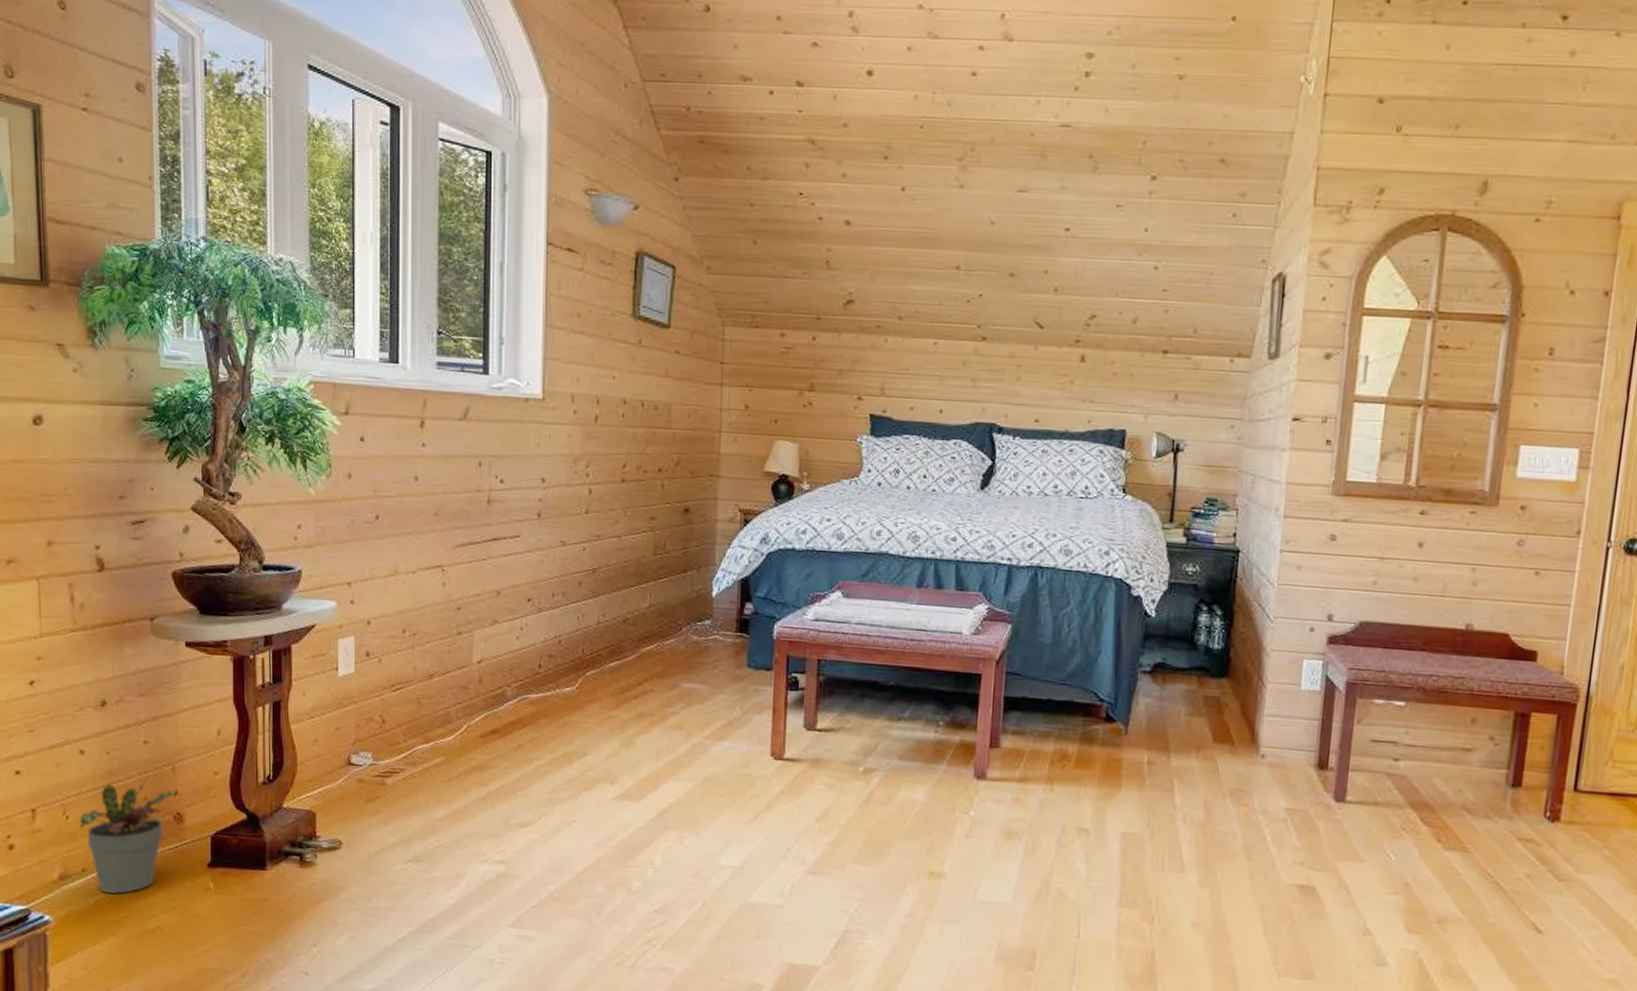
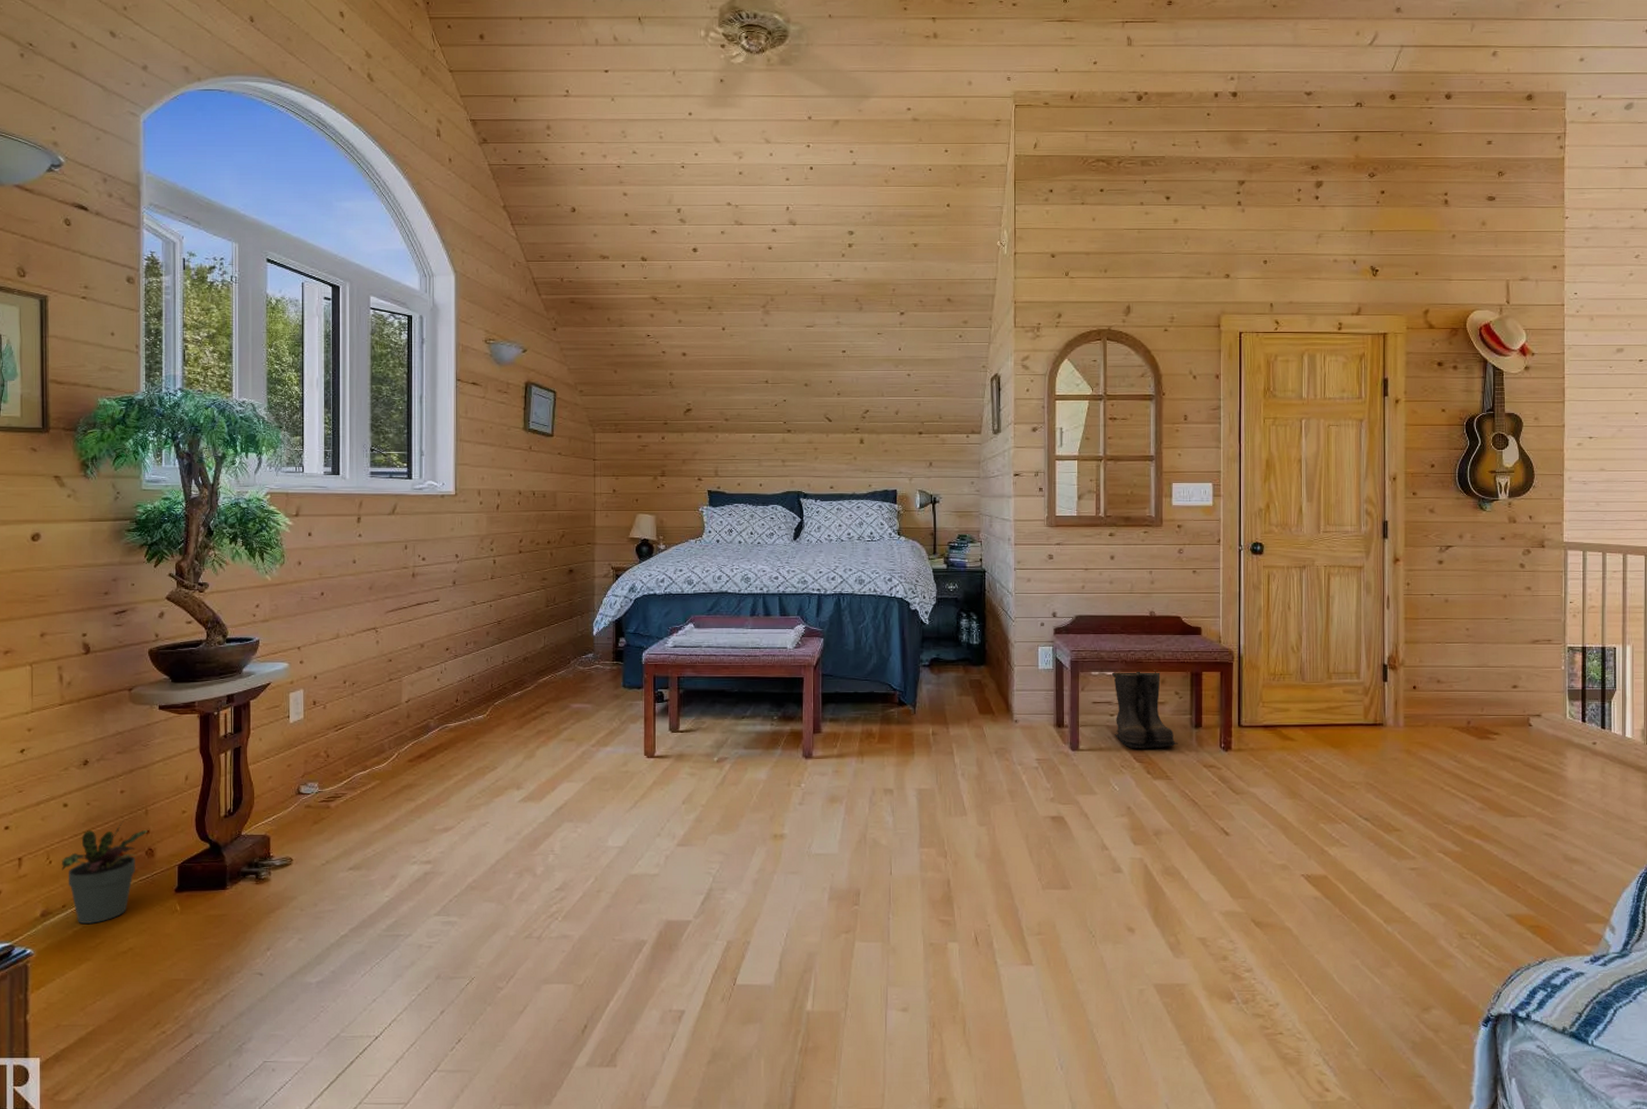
boots: none [1397,700,1485,810] -> present [1112,670,1178,749]

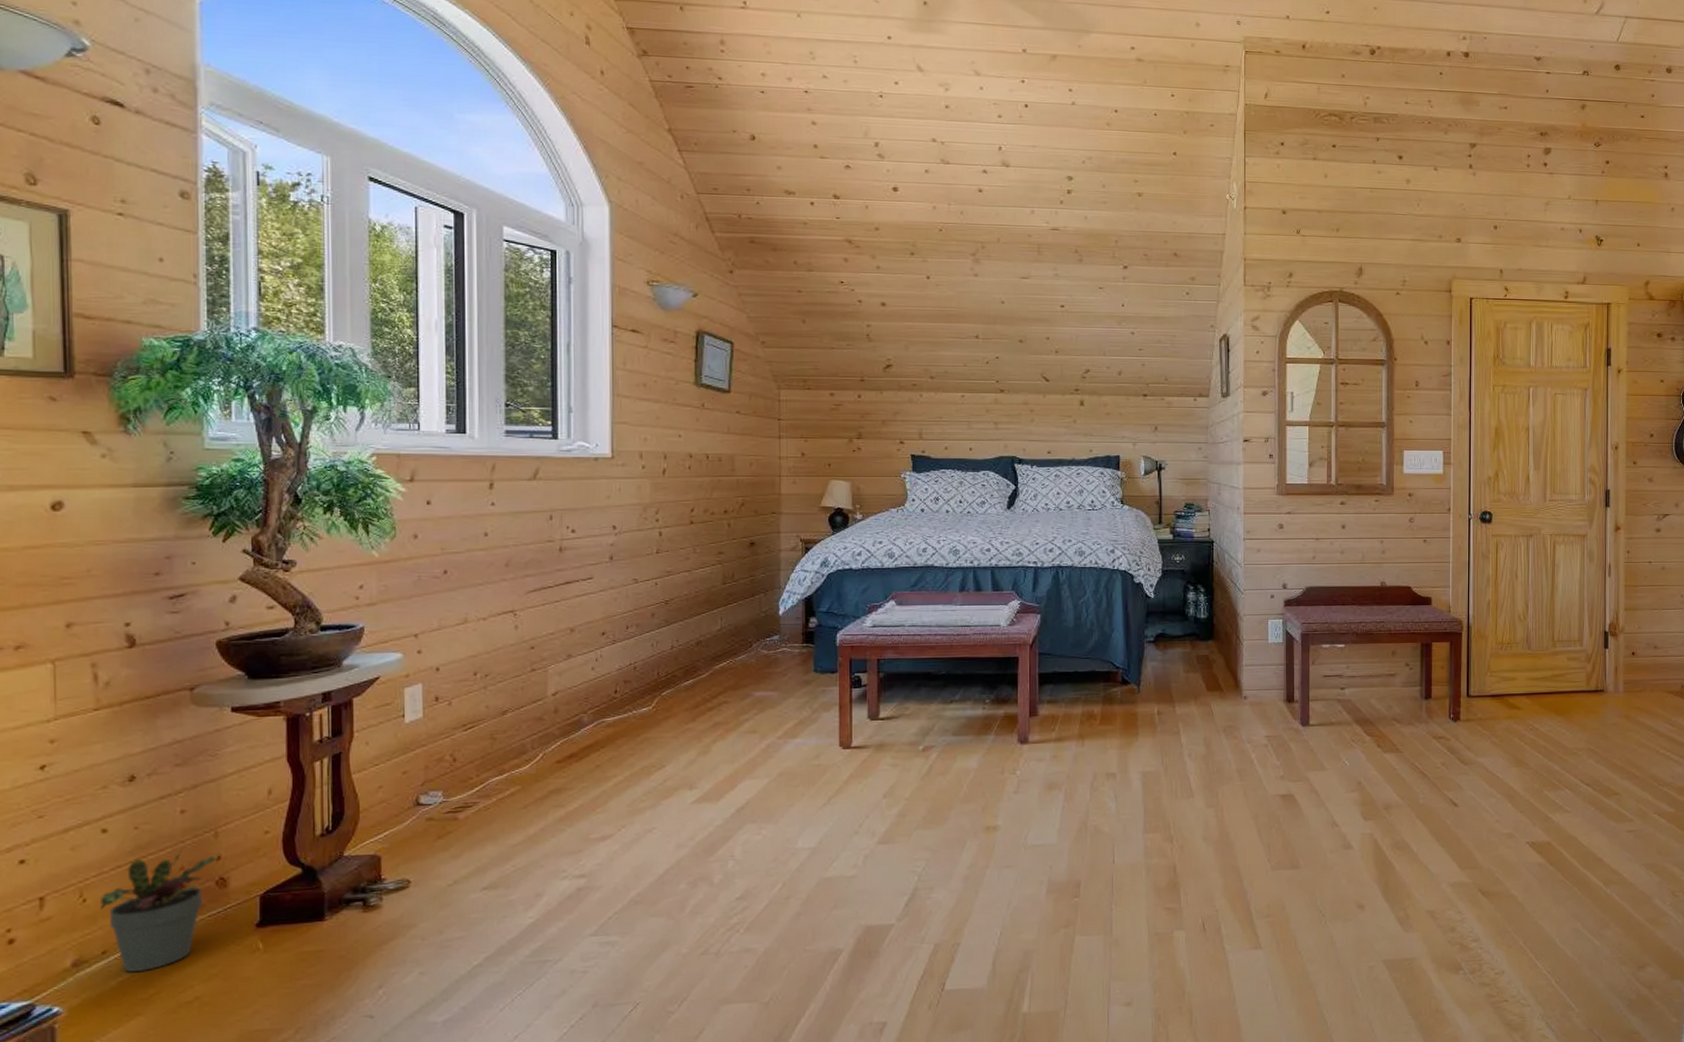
boots: present [1112,670,1178,749] -> none [1343,641,1408,723]

